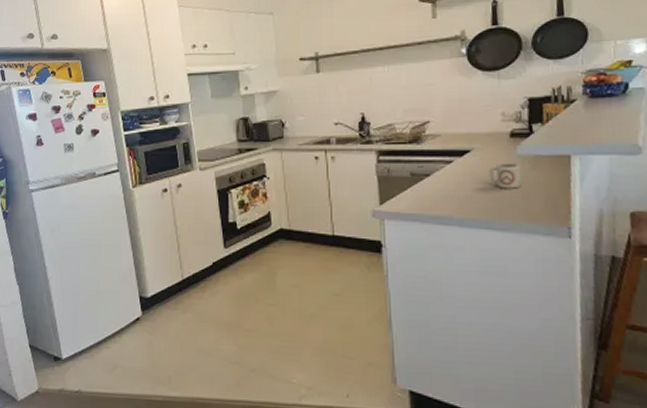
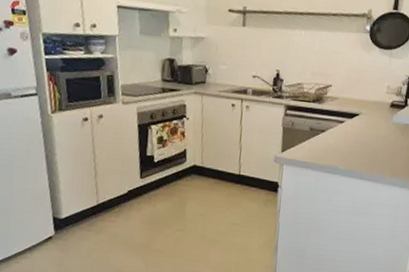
cup: present [488,162,521,189] -> none [369,127,393,149]

